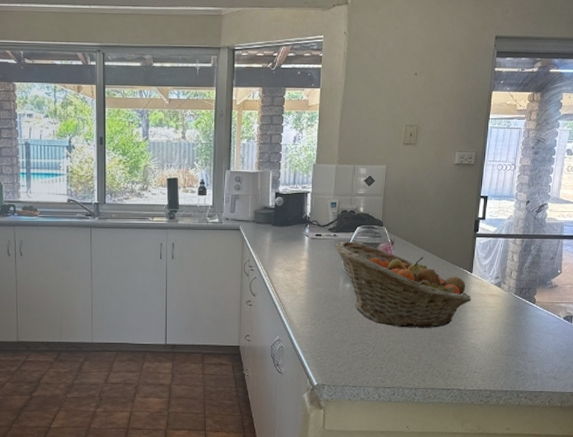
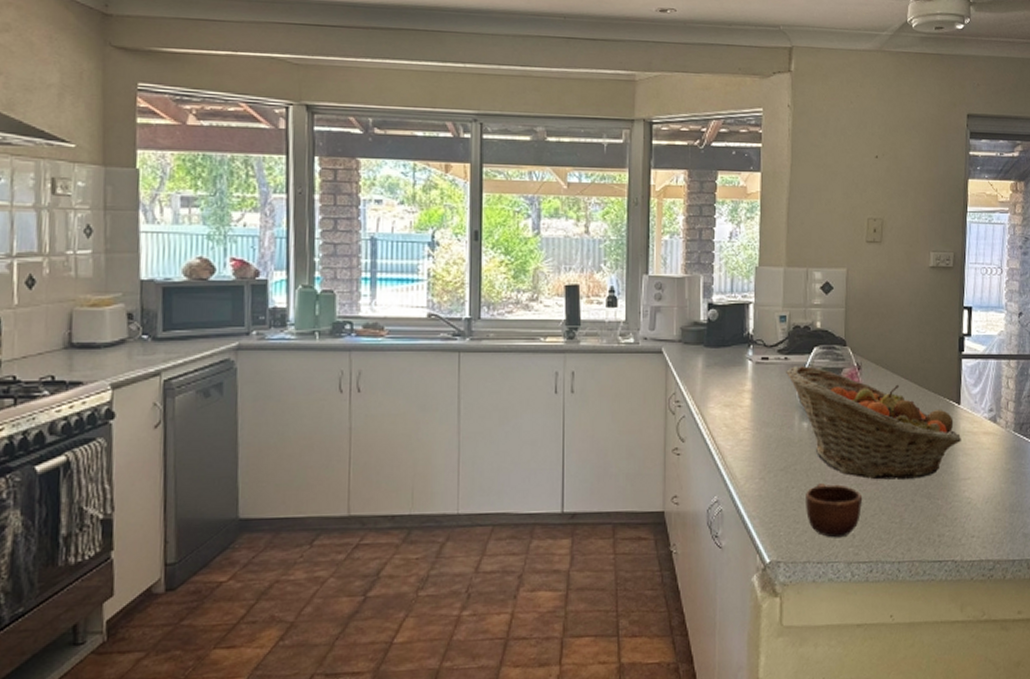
mug: none [346,329,390,369] -> present [806,483,863,538]

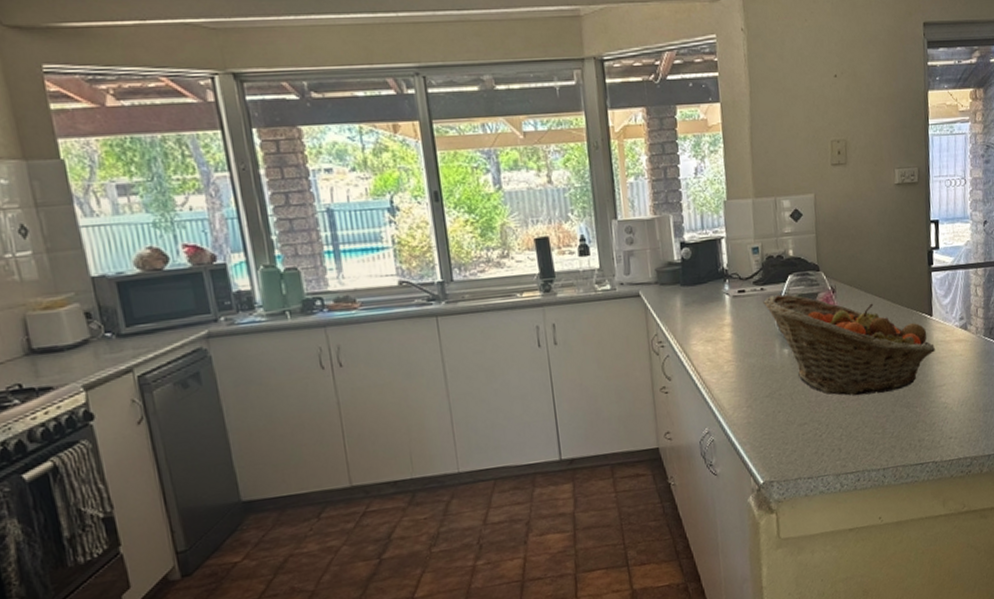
mug: present [806,483,863,538] -> none [792,404,846,454]

